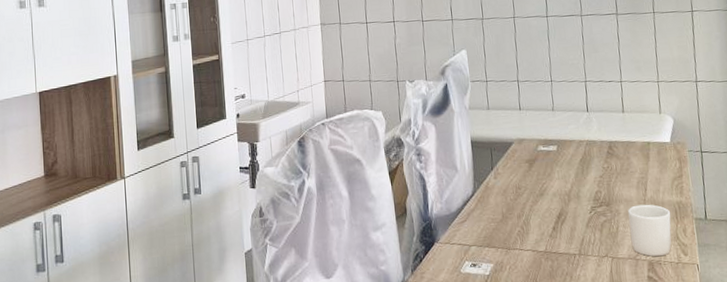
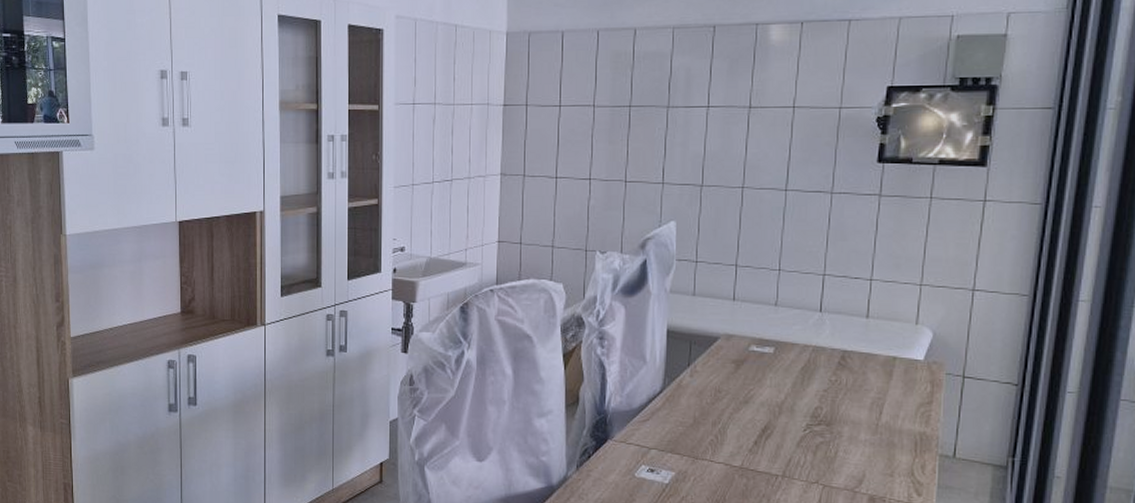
mug: present [627,204,672,257] -> none [851,429,909,493]

